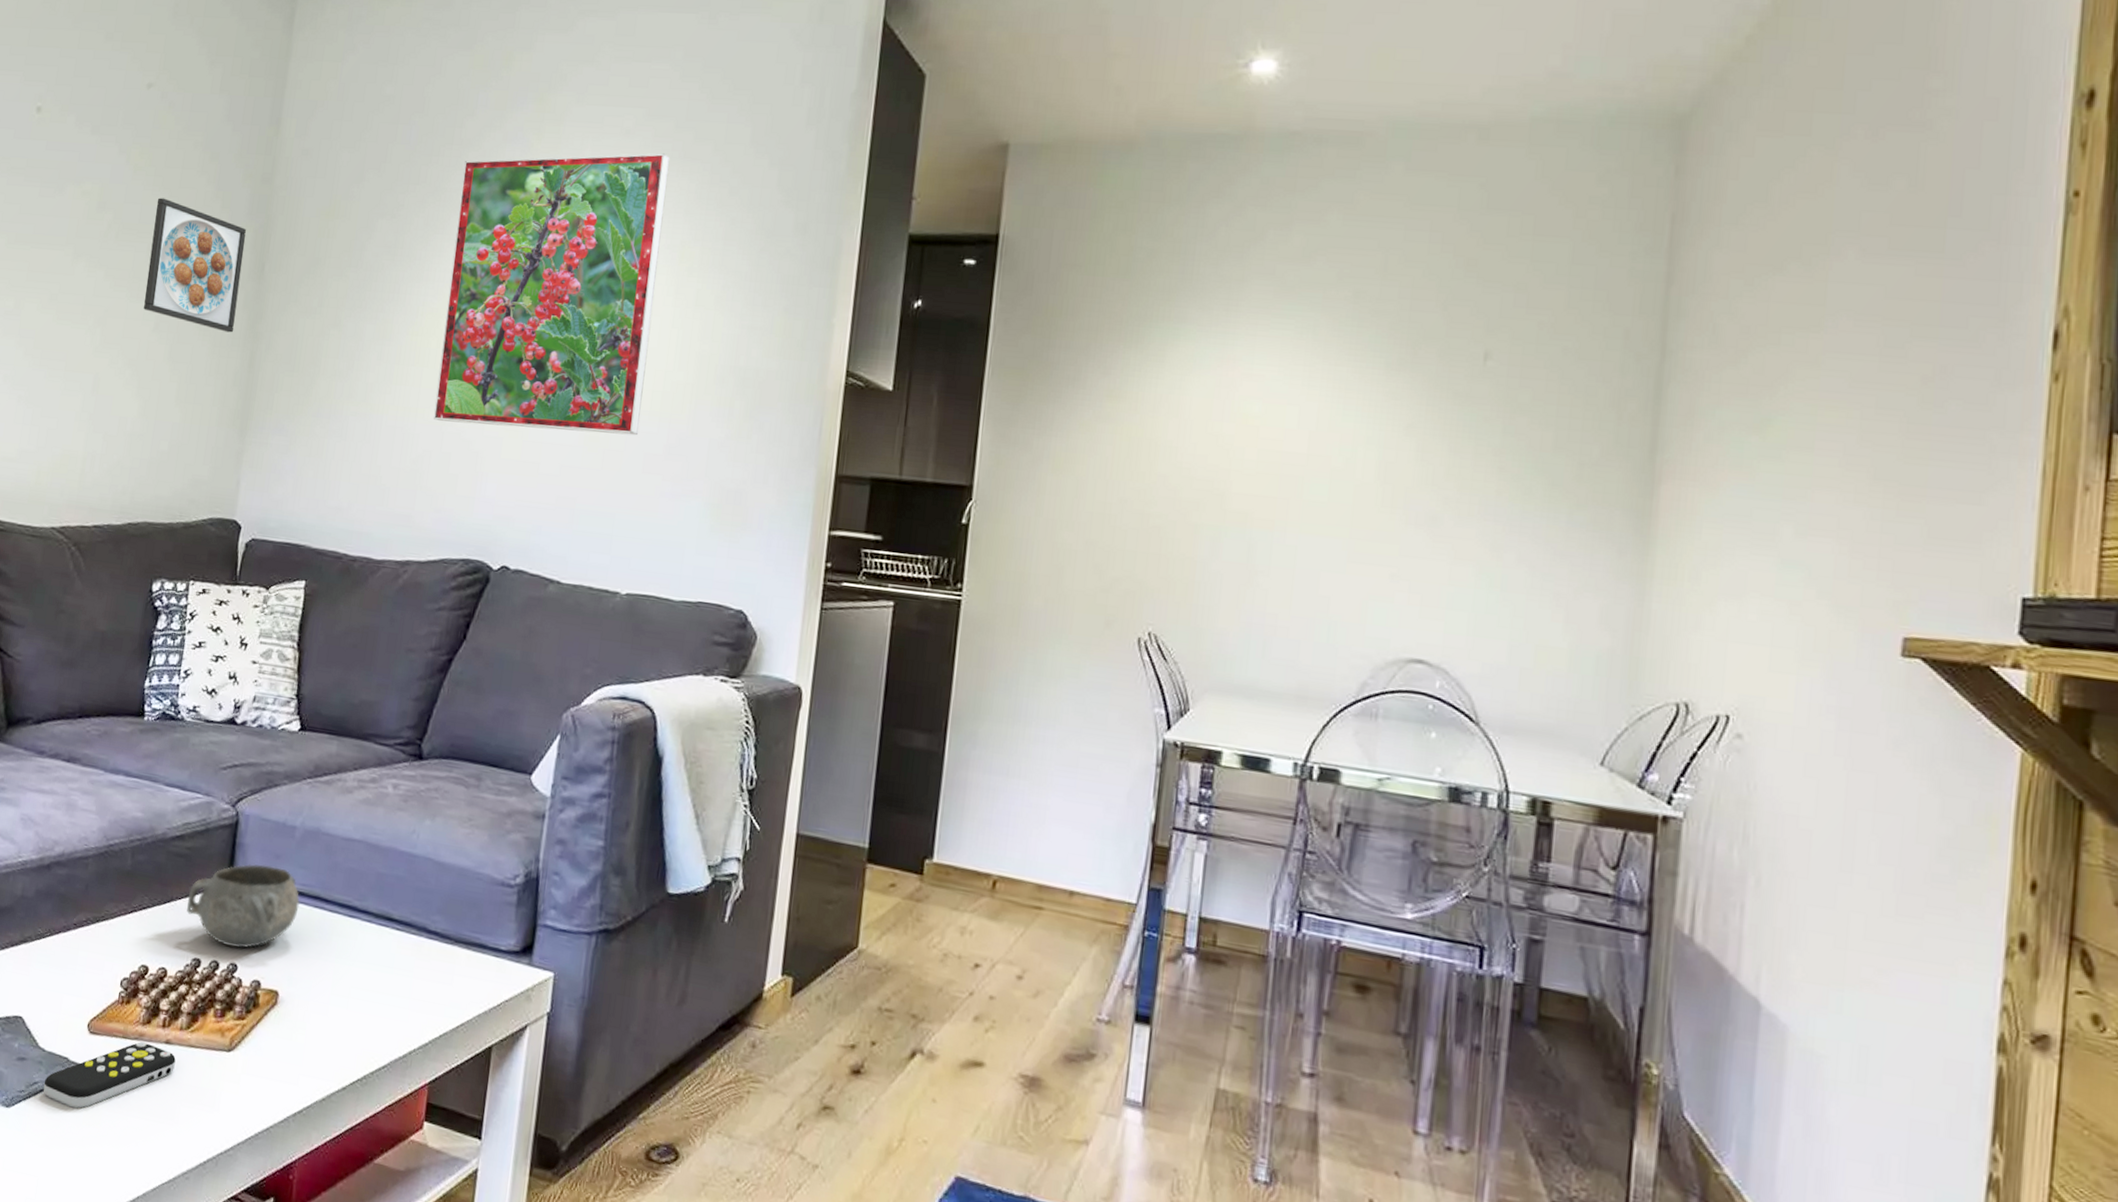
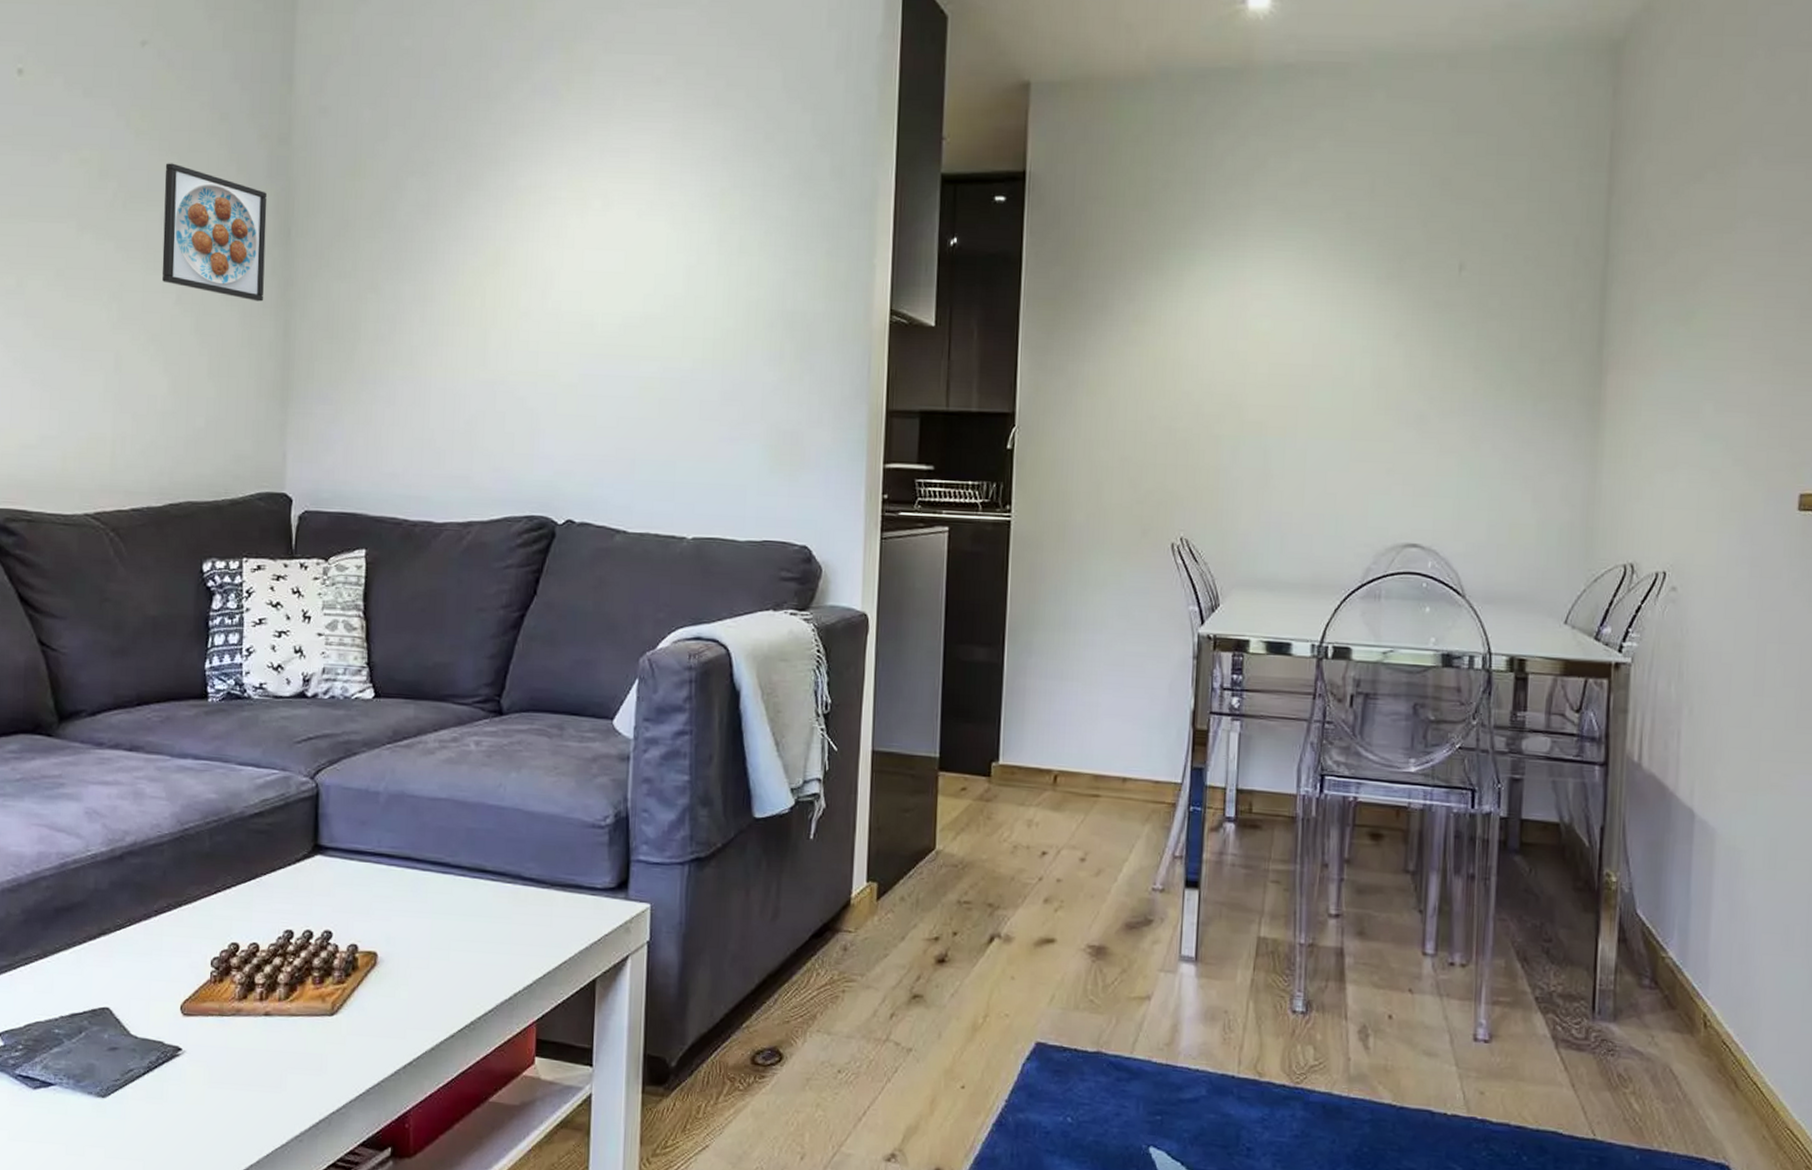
remote control: present [43,1041,176,1109] -> none [139,1016,277,1090]
decorative bowl: present [187,863,300,948] -> none [273,832,390,915]
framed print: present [433,153,671,436] -> none [483,101,704,384]

